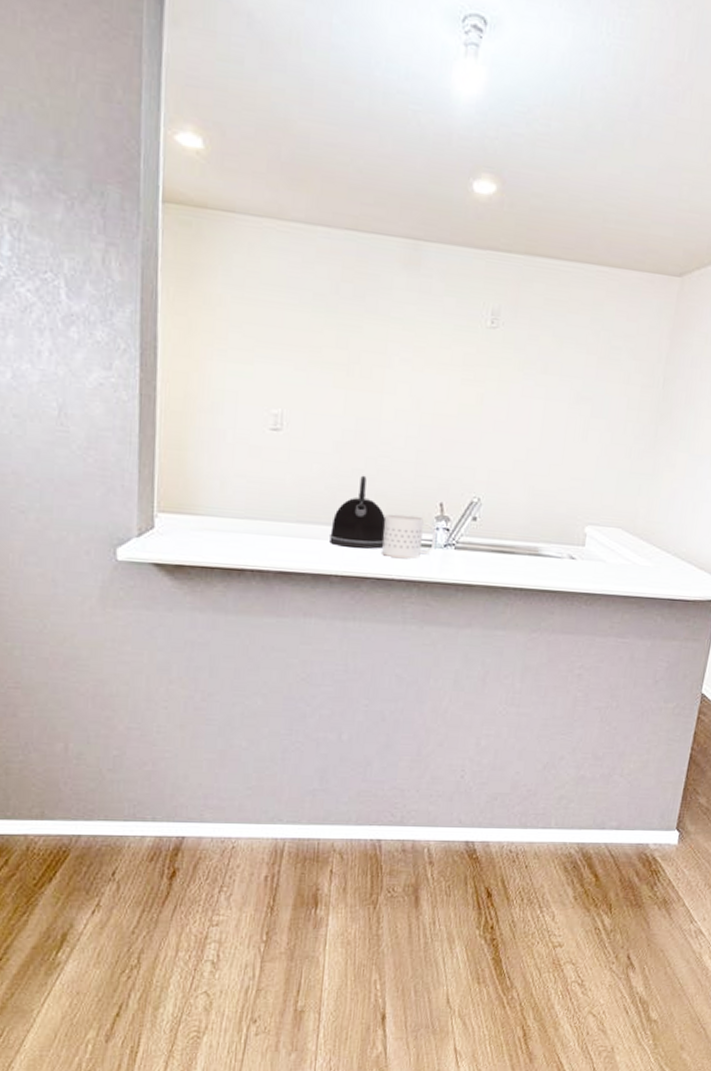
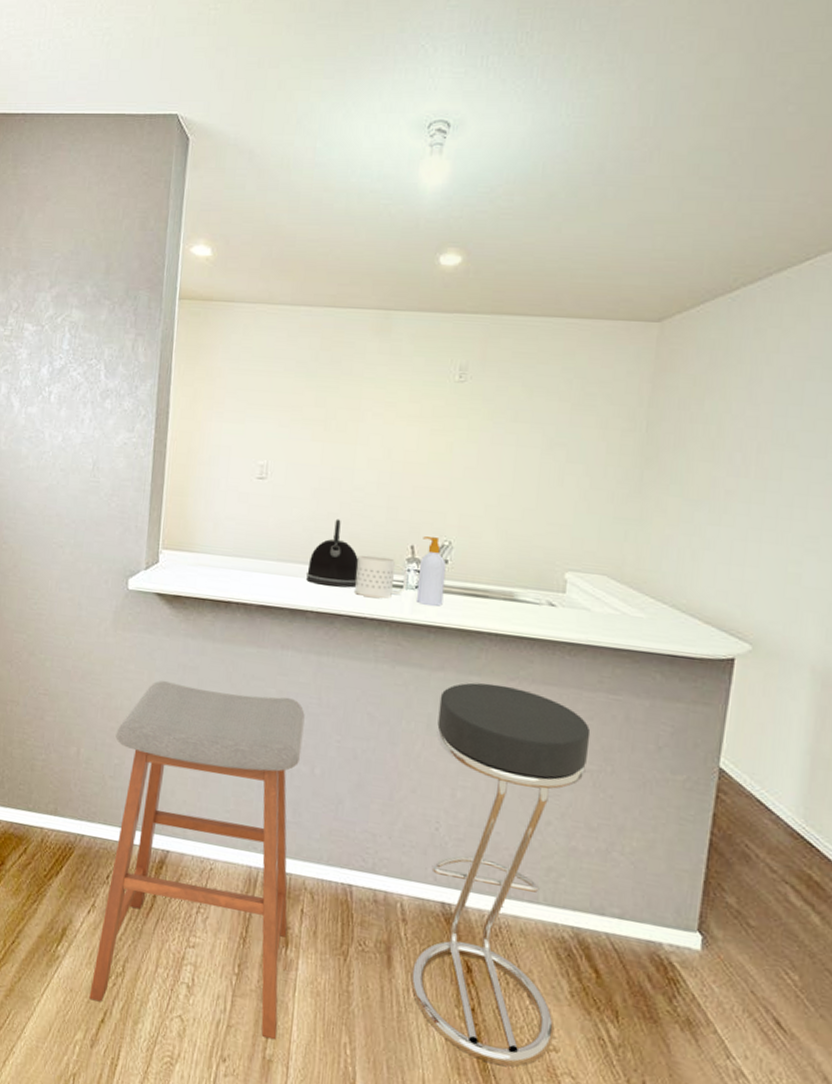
stool: none [100,660,331,998] -> present [89,680,305,1039]
bar stool: none [436,636,601,968] -> present [410,682,591,1067]
soap bottle: none [445,493,475,565] -> present [417,536,447,607]

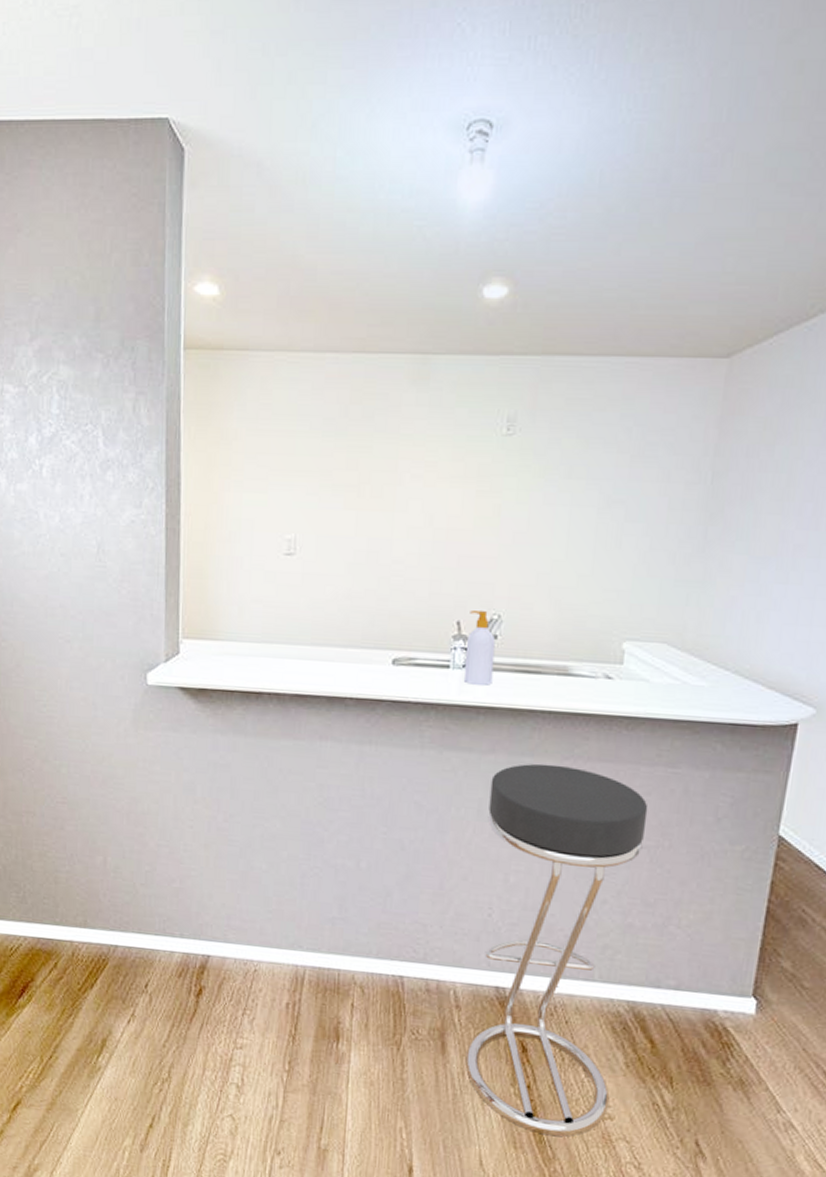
stool: present [89,680,305,1039] -> none [135,780,348,1130]
kettle: present [305,519,359,589] -> none [343,595,401,672]
mug: present [355,554,408,599] -> none [397,634,454,681]

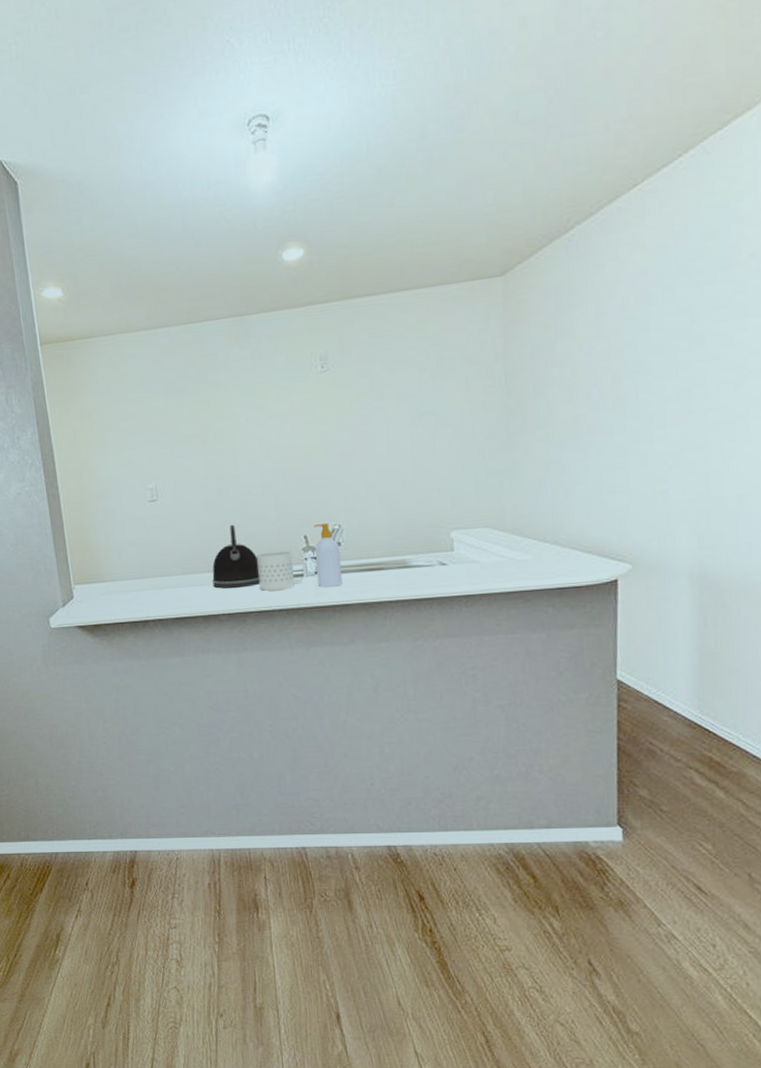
kettle: none [343,595,401,672] -> present [211,524,261,589]
mug: none [397,634,454,681] -> present [257,550,307,592]
bar stool: present [465,763,648,1137] -> none [355,646,505,972]

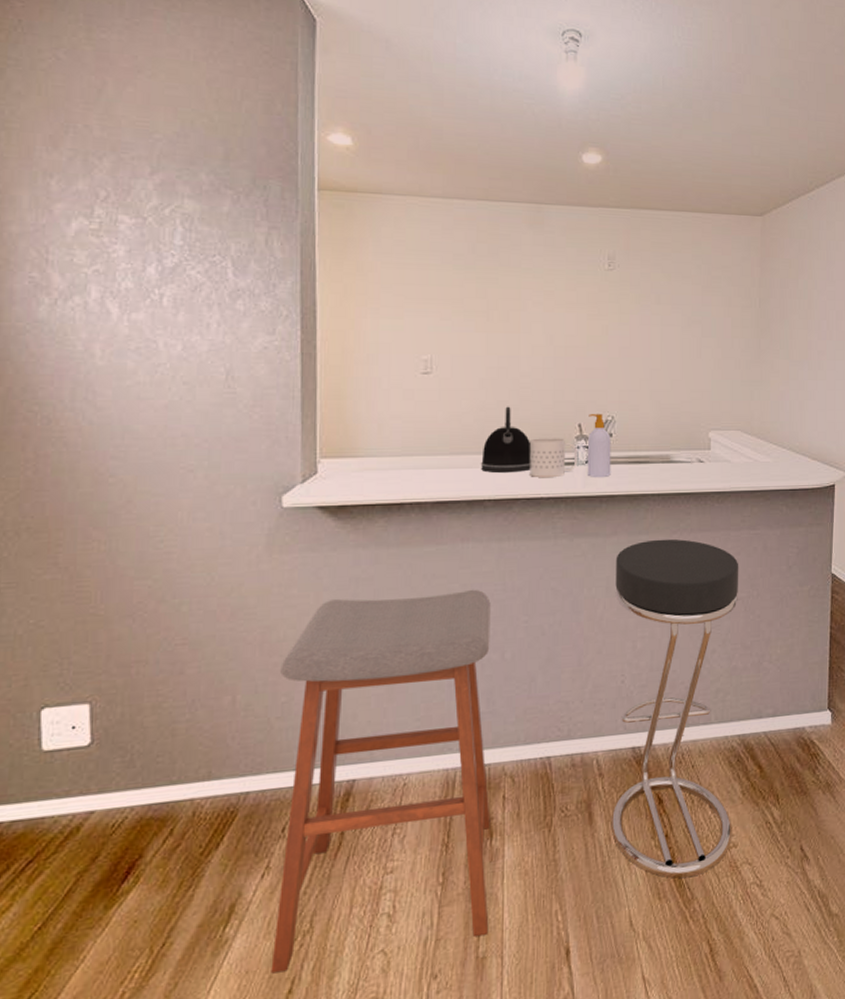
stool: none [67,695,263,990] -> present [271,589,491,974]
bar stool: none [355,646,505,972] -> present [611,539,739,879]

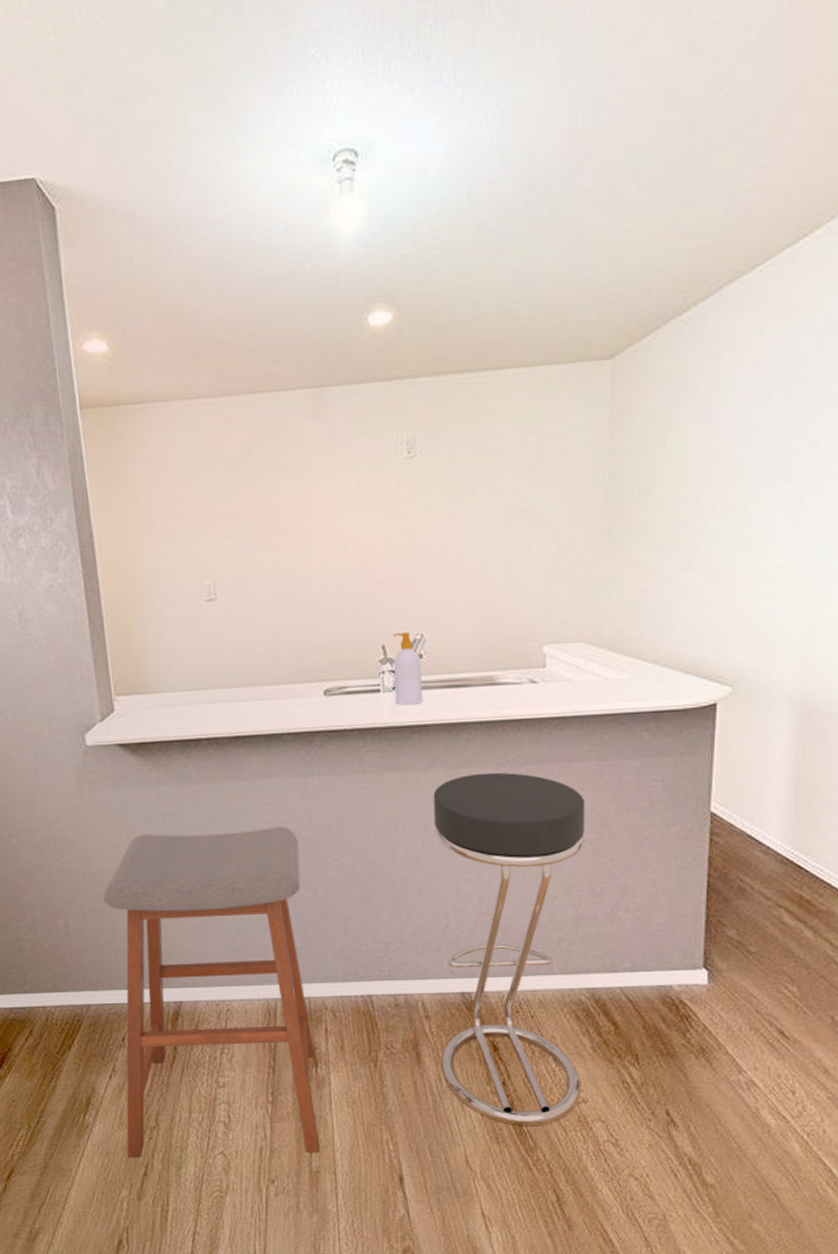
kettle: present [480,406,532,474] -> none [275,630,331,705]
mug: present [530,438,577,478] -> none [328,662,383,709]

